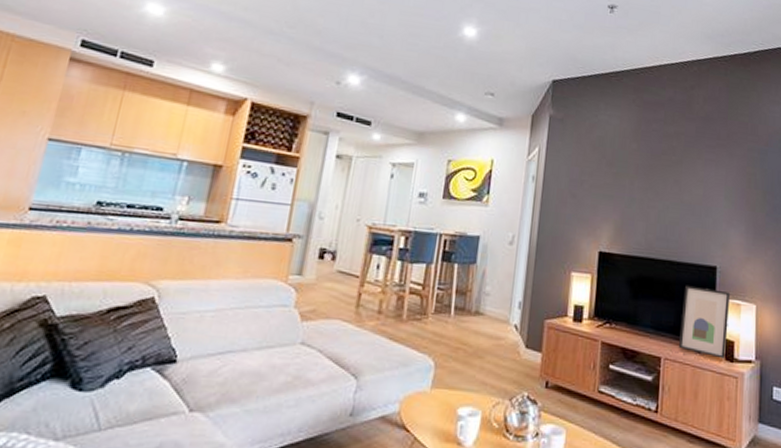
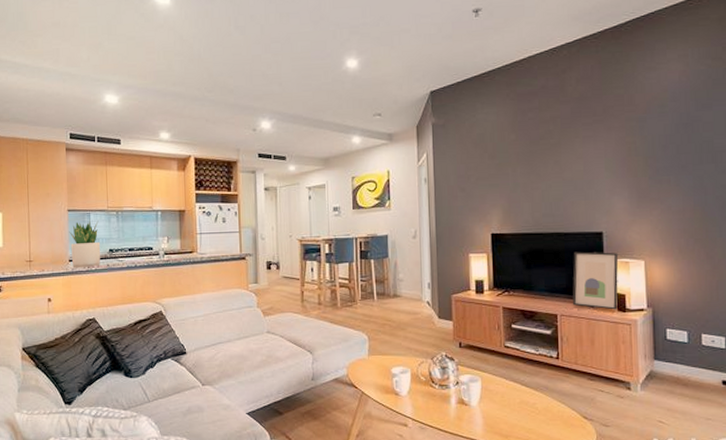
planter: none [32,156,92,223] -> present [69,220,101,269]

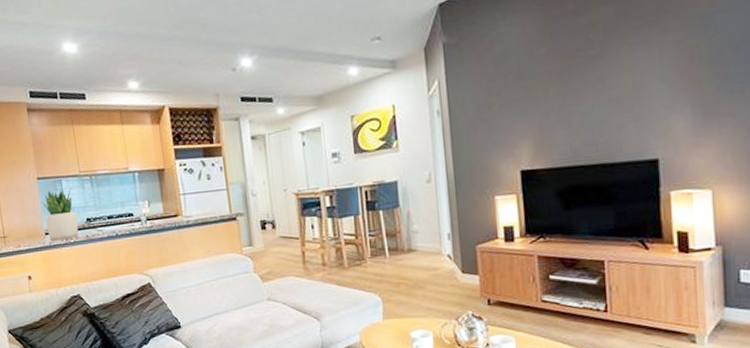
picture frame: present [572,251,619,310] -> none [622,181,679,252]

